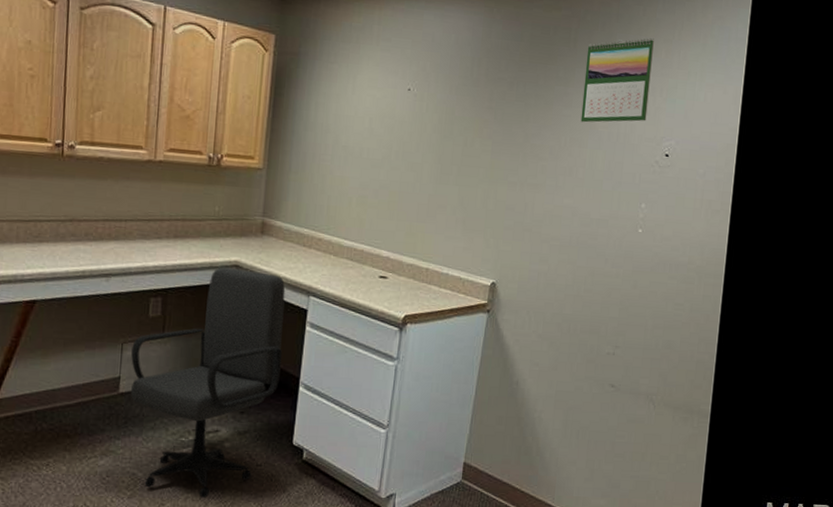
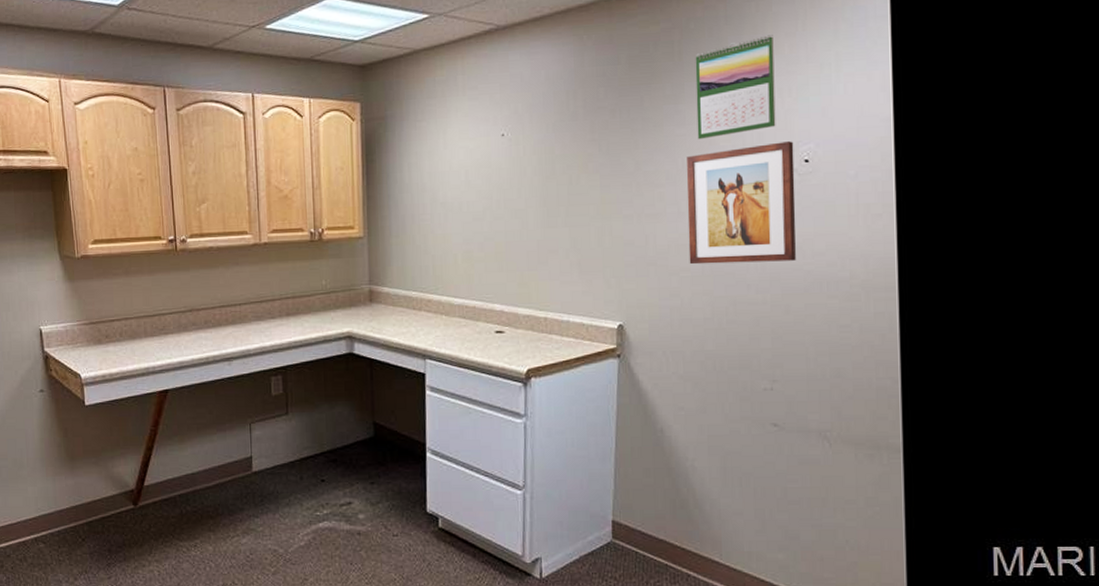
office chair: present [131,267,286,499] -> none [259,339,406,572]
wall art: none [559,135,659,242] -> present [686,141,796,265]

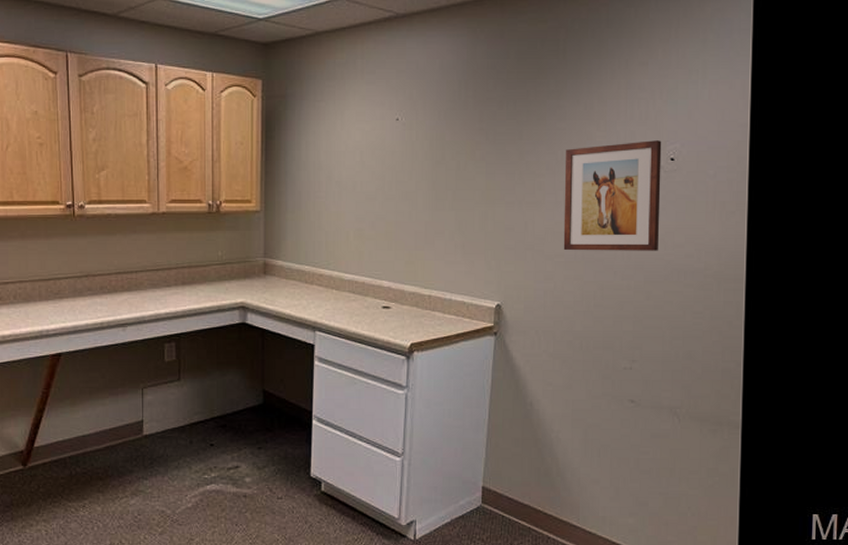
calendar: present [695,35,776,140] -> none [576,40,649,134]

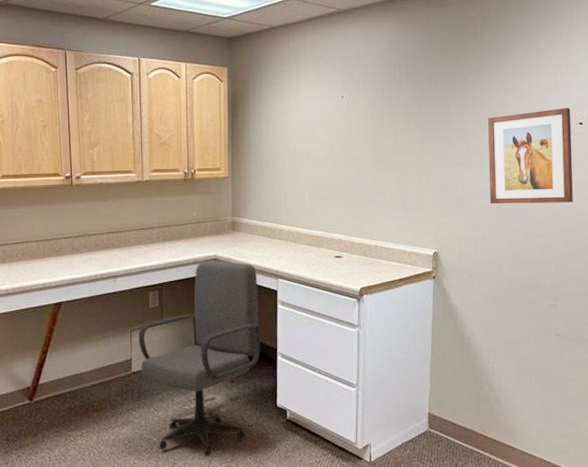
office chair: none [151,309,293,533] -> present [138,261,260,457]

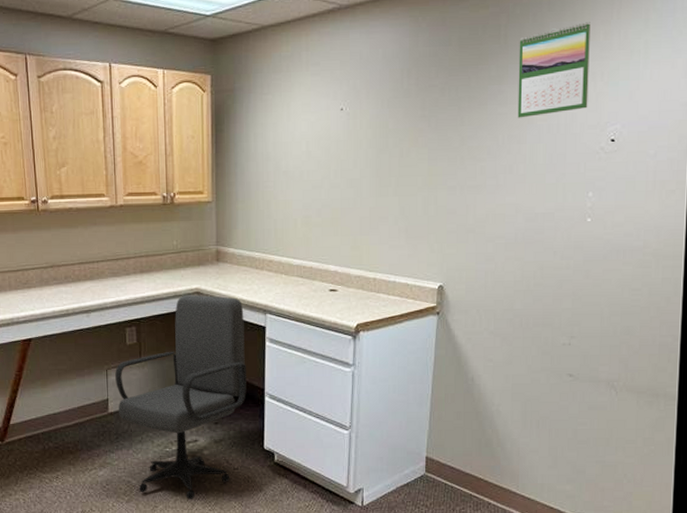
wall art: present [487,108,573,204] -> none [504,122,602,233]
calendar: none [494,24,557,105] -> present [517,22,591,118]

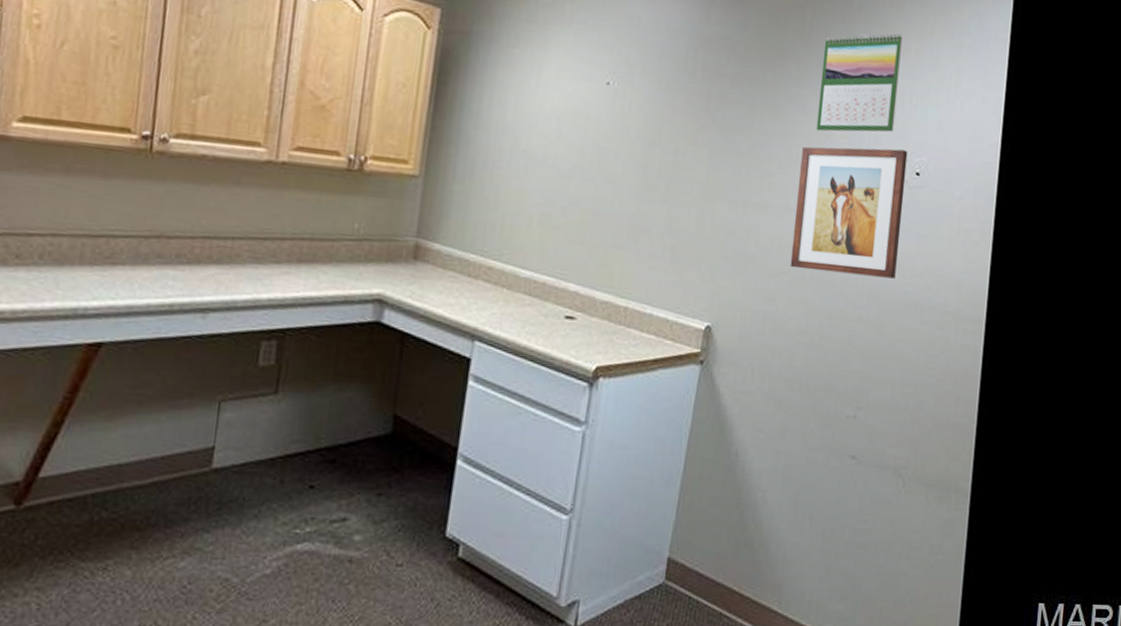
office chair: present [115,294,247,500] -> none [228,301,443,612]
wall art: none [504,122,602,233] -> present [790,146,908,279]

